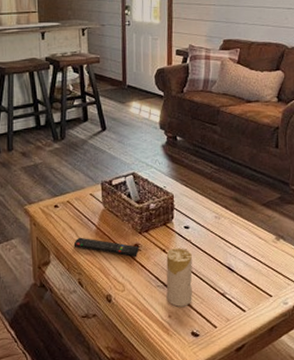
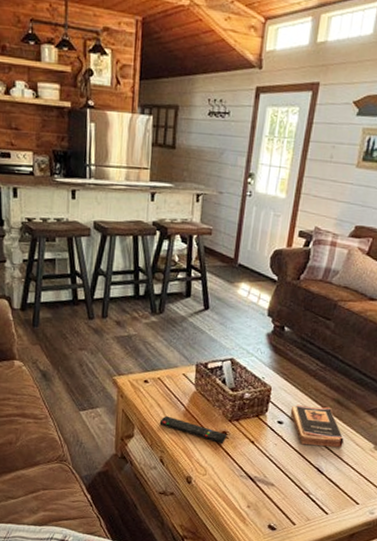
candle: present [166,248,193,307] -> none [248,441,281,500]
book: none [194,205,247,246] -> present [290,405,344,448]

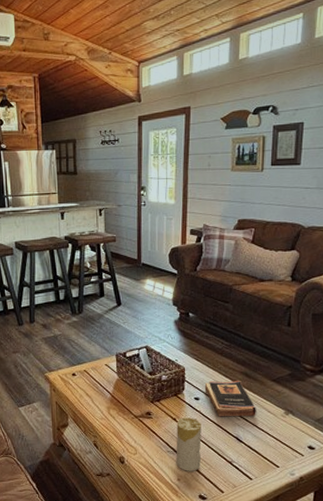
remote control: present [159,415,226,444] -> none [89,403,150,424]
candle: none [248,441,281,500] -> present [176,417,202,471]

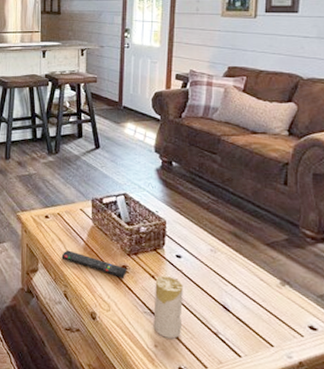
remote control: none [89,403,150,424] -> present [61,250,126,278]
book: present [204,380,256,417] -> none [187,238,247,284]

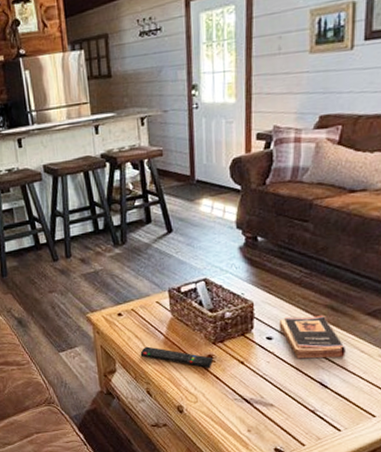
candle: present [153,275,183,339] -> none [244,360,276,421]
book: none [187,238,247,284] -> present [278,314,346,359]

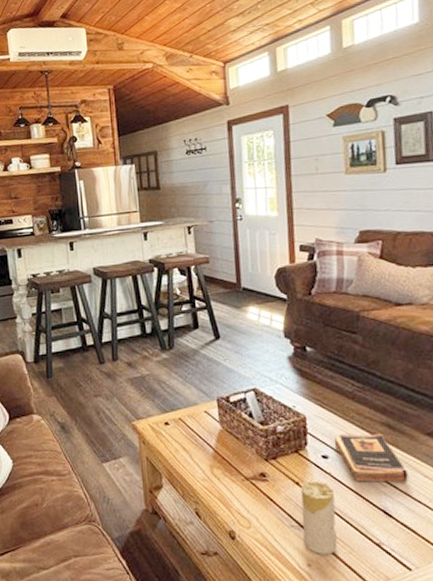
remote control: present [140,346,213,368] -> none [188,460,266,488]
candle: none [244,360,276,421] -> present [300,481,338,555]

